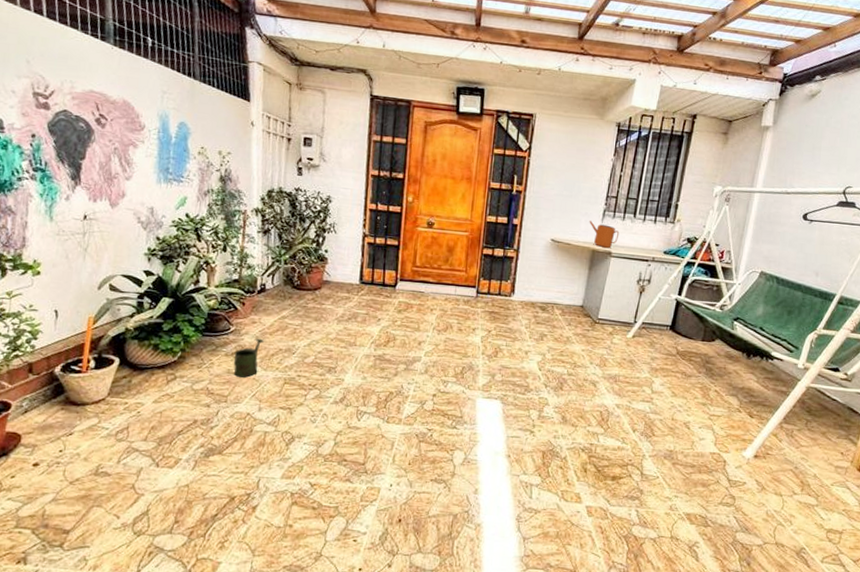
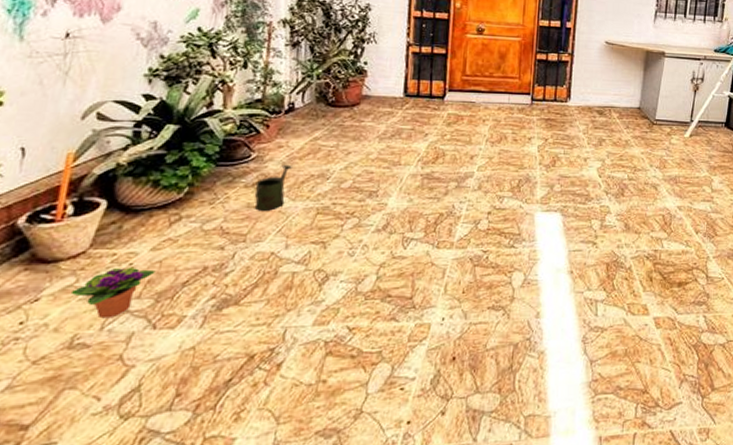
potted flower: none [95,414,157,455] -> present [70,266,156,319]
watering can: present [589,221,620,248] -> none [642,22,672,48]

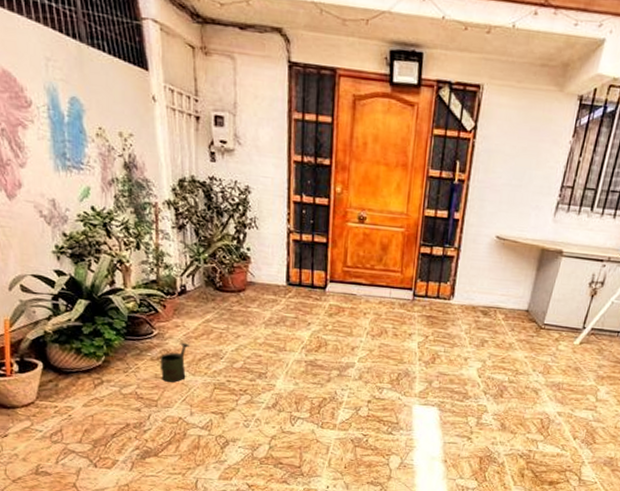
potted flower: present [70,266,156,319] -> none [29,417,89,456]

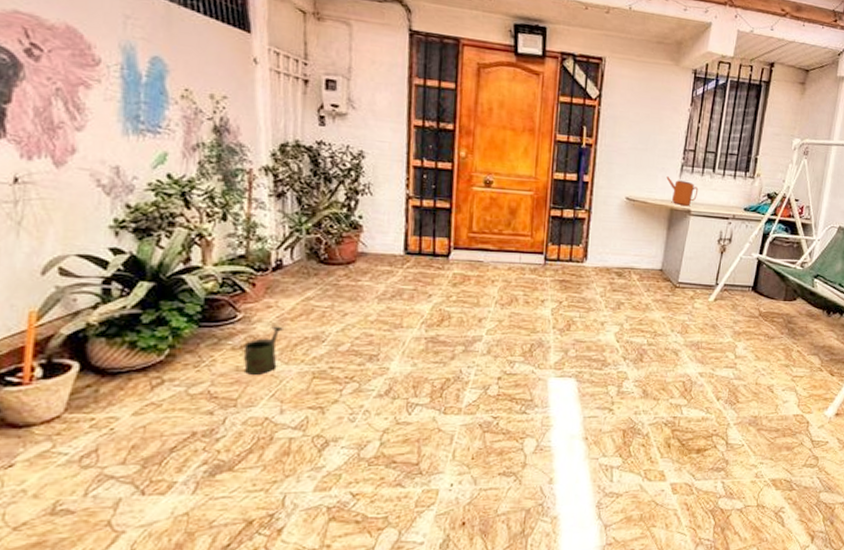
watering can: none [539,215,574,246] -> present [666,177,699,206]

